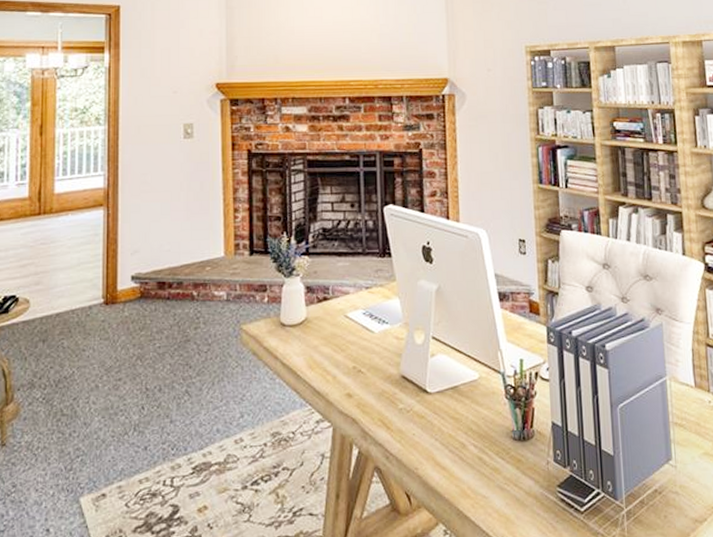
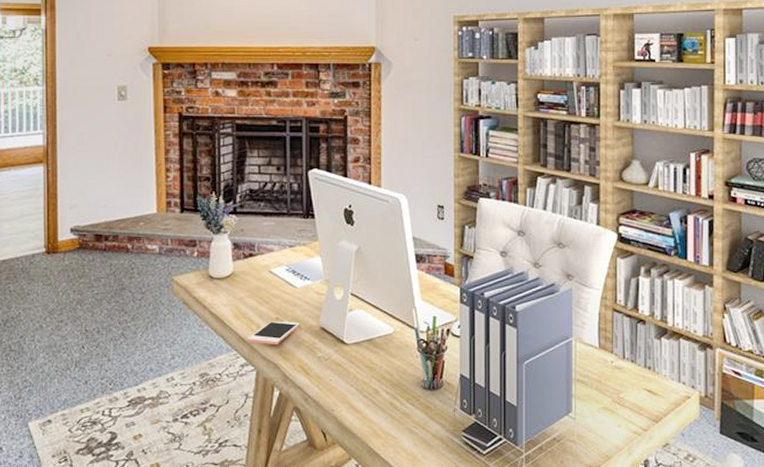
cell phone: none [323,370,379,398] -> present [248,321,300,345]

